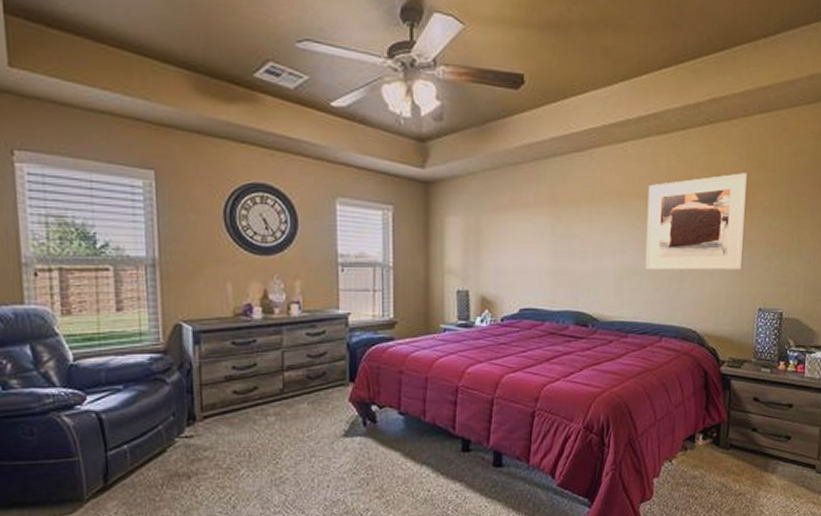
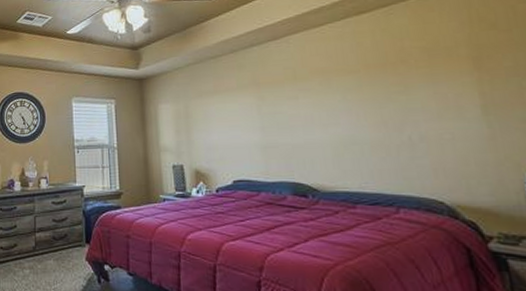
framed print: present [645,173,748,270] -> none [354,36,492,139]

